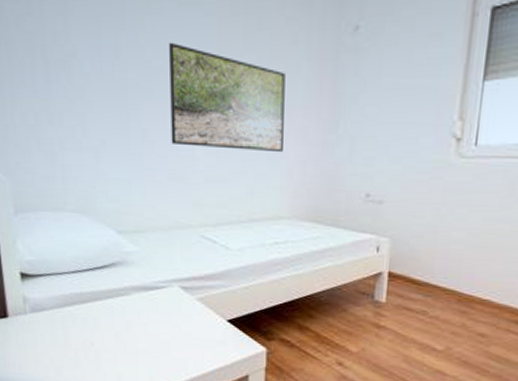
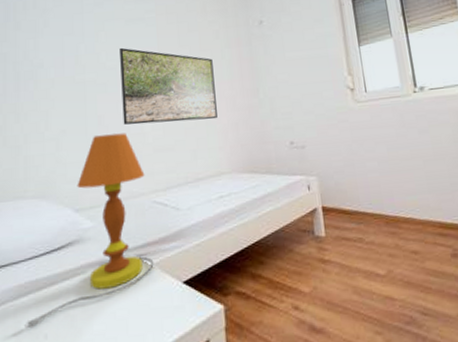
table lamp: none [72,152,199,334] -> present [25,133,154,328]

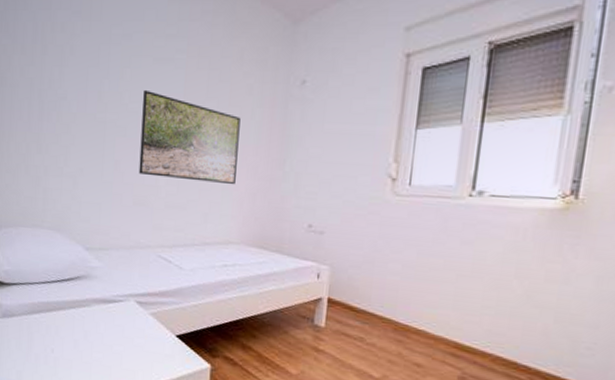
table lamp: present [25,133,154,328] -> none [36,180,154,340]

